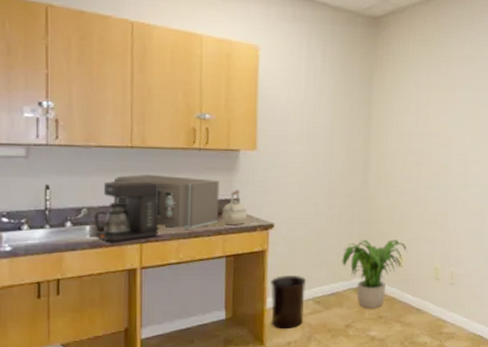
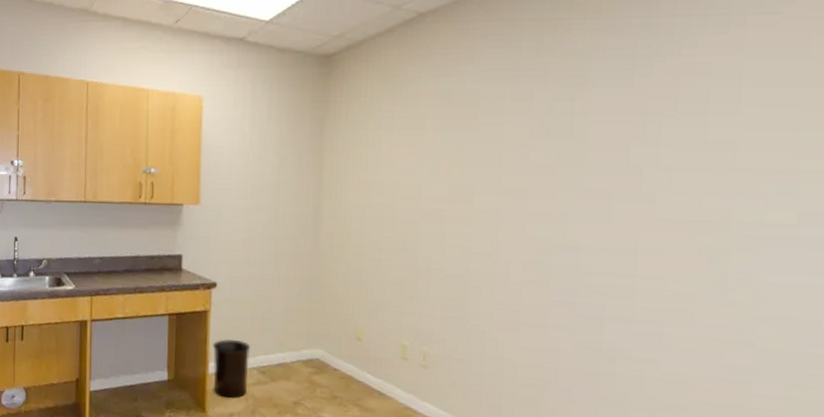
coffee maker: present [94,180,159,243] -> none [52,233,108,294]
microwave: present [113,174,220,231] -> none [68,228,163,286]
kettle: present [221,190,248,226] -> none [165,245,191,283]
potted plant: present [342,240,408,308] -> none [289,306,368,387]

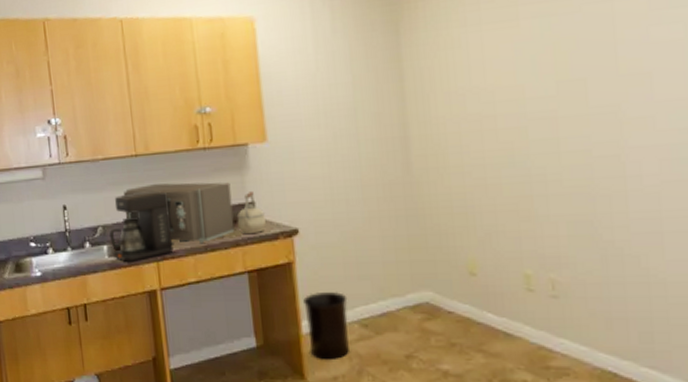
coffee maker: none [52,233,108,294] -> present [109,190,174,263]
microwave: none [68,228,163,286] -> present [124,182,235,244]
kettle: none [165,245,191,283] -> present [236,191,267,235]

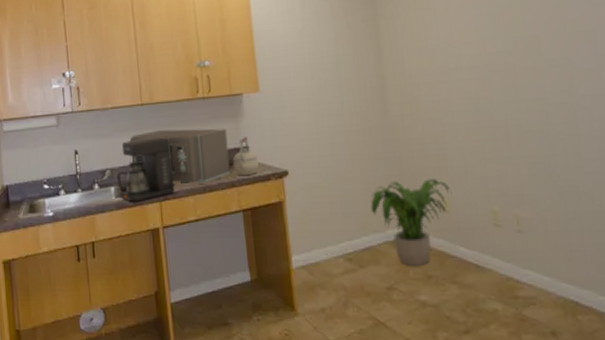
waste bin: present [302,292,349,360] -> none [292,229,336,293]
potted plant: none [389,239,481,333] -> present [370,178,452,266]

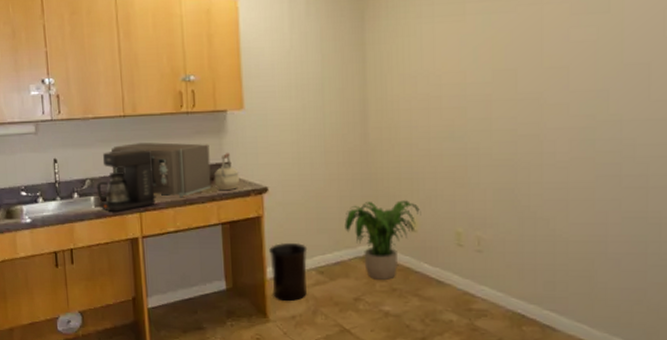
waste bin: none [292,229,336,293] -> present [268,243,308,302]

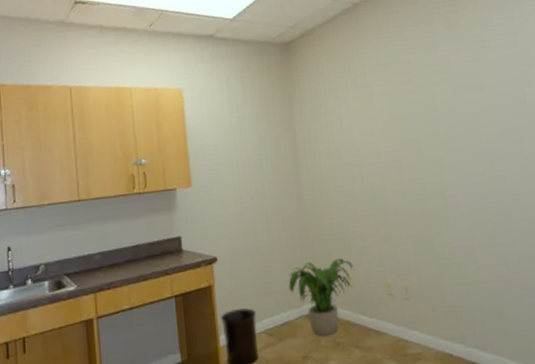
coffee maker: present [97,148,155,213] -> none [51,230,110,296]
microwave: present [111,142,212,198] -> none [66,221,164,275]
kettle: present [213,153,241,191] -> none [166,228,191,265]

